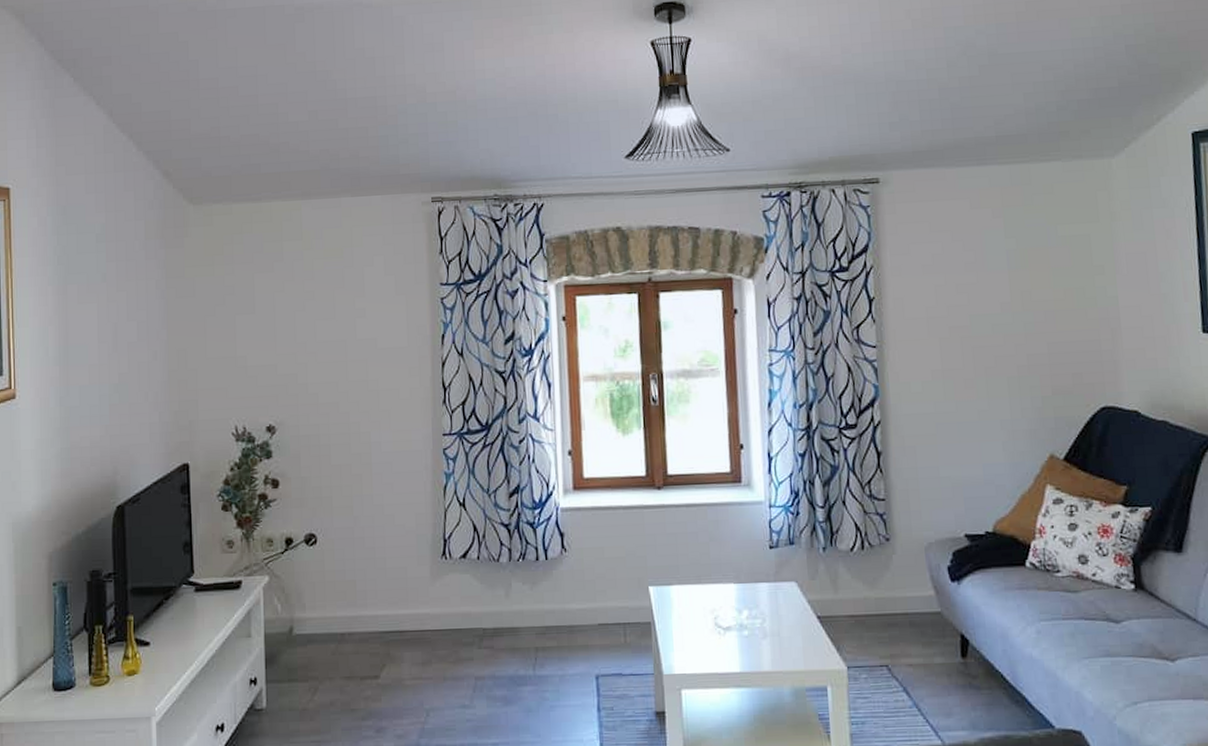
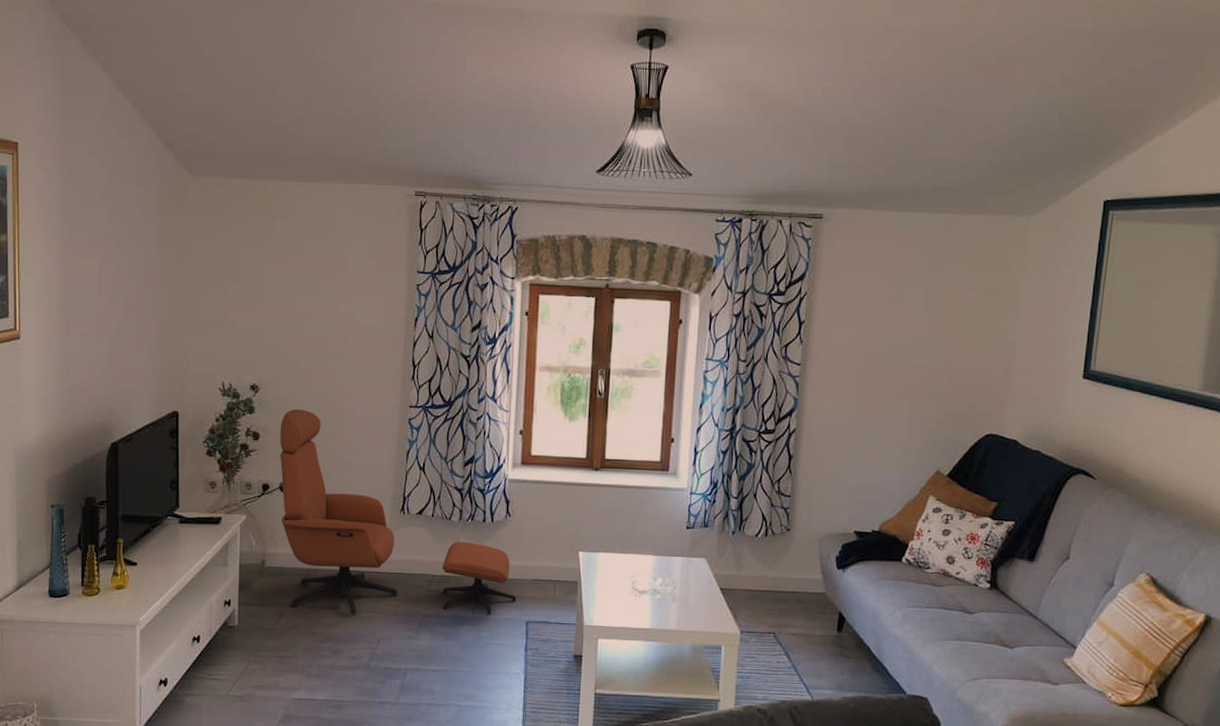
lounge chair: none [301,448,582,684] -> present [279,409,517,615]

